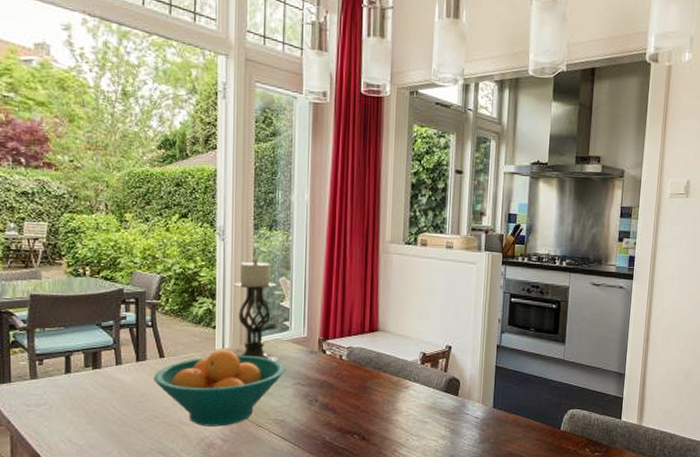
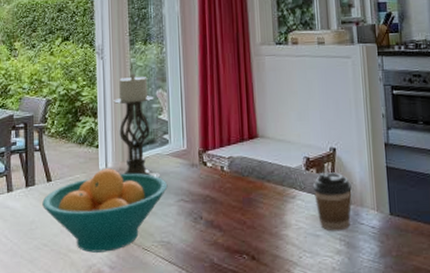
coffee cup: none [426,368,463,419] -> present [312,172,353,231]

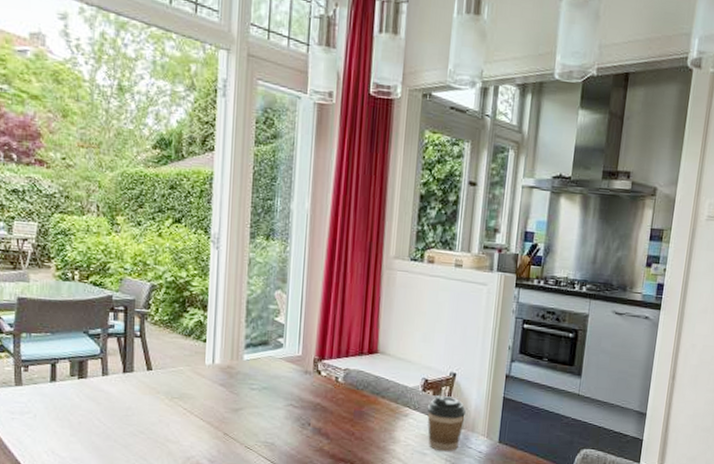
fruit bowl: present [42,168,168,253] -> none [140,364,278,446]
candle holder: present [114,74,160,178] -> none [227,269,272,381]

